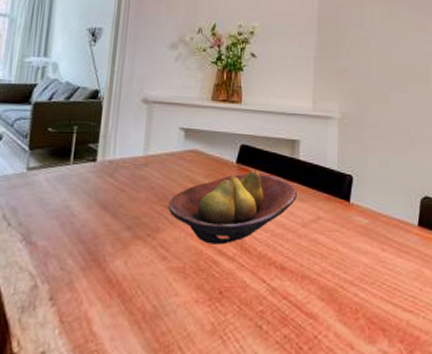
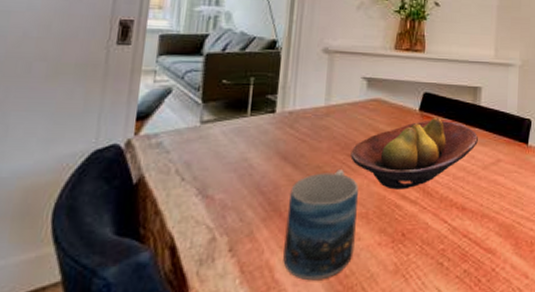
mug: none [101,221,176,336] -> present [283,170,358,281]

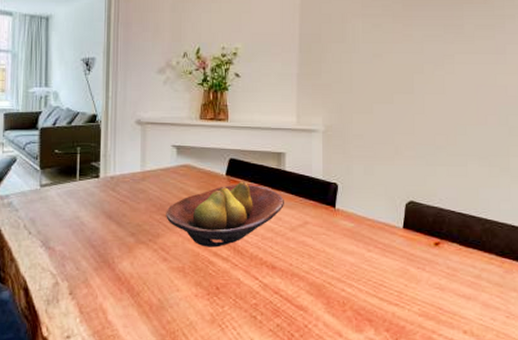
mug: present [283,170,358,281] -> none [114,228,174,324]

